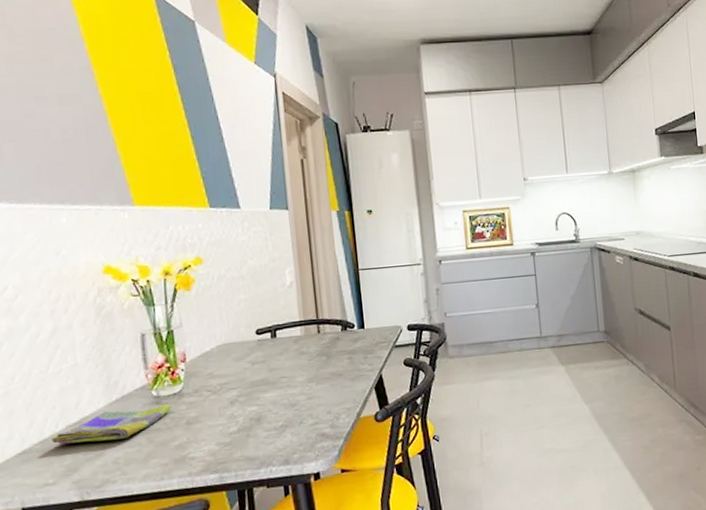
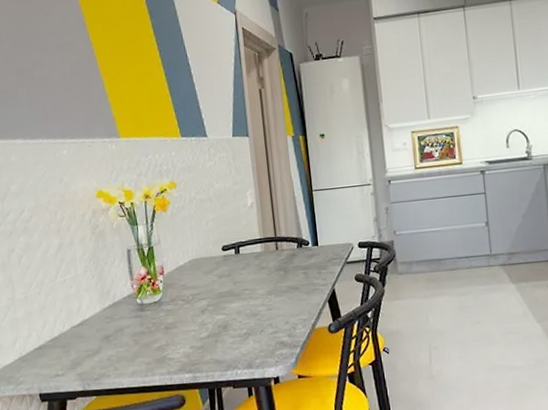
dish towel: present [52,404,172,445] -> none [60,311,153,343]

